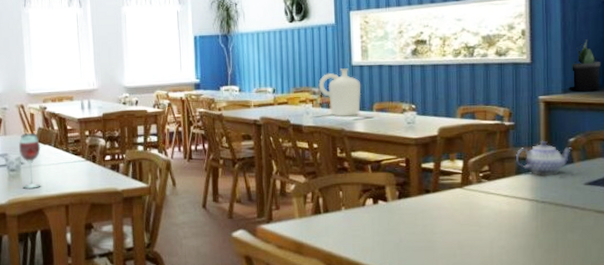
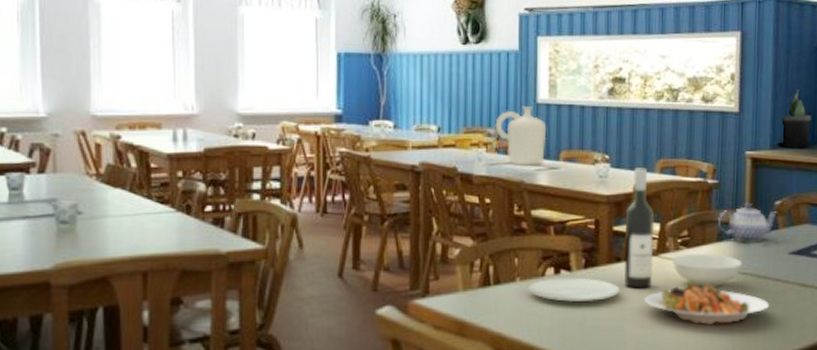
wineglass: present [18,132,41,190] -> none [74,170,110,250]
plate: none [351,207,431,228] -> present [528,277,620,303]
bottle: none [431,114,459,216] -> present [624,168,655,290]
salad: none [451,209,569,246] -> present [643,281,770,325]
bowl: none [475,185,541,214] -> present [671,253,743,287]

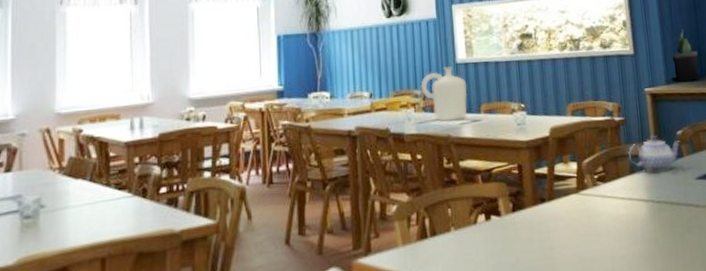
plate: present [528,277,620,303] -> none [462,221,548,247]
bottle: present [624,168,655,290] -> none [544,112,577,227]
salad: present [643,281,770,325] -> none [570,214,686,255]
bowl: present [671,253,743,287] -> none [591,185,656,219]

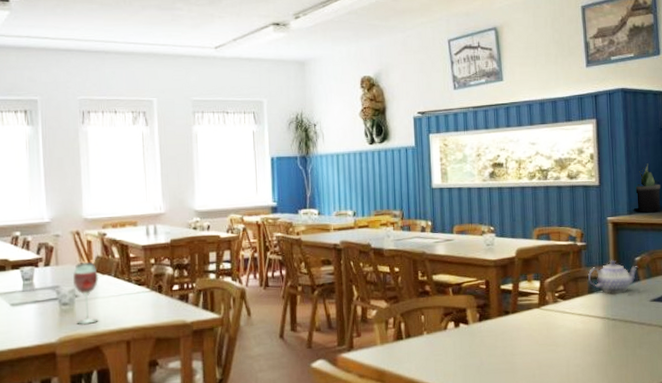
wineglass: none [38,163,71,242] -> present [72,261,99,325]
water jug: present [420,67,468,123] -> none [399,191,442,241]

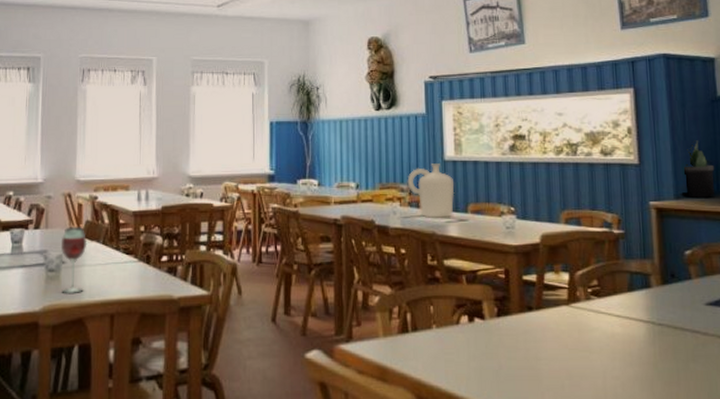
water jug: none [399,191,442,241] -> present [407,163,455,219]
teapot: present [588,259,639,295] -> none [627,252,689,294]

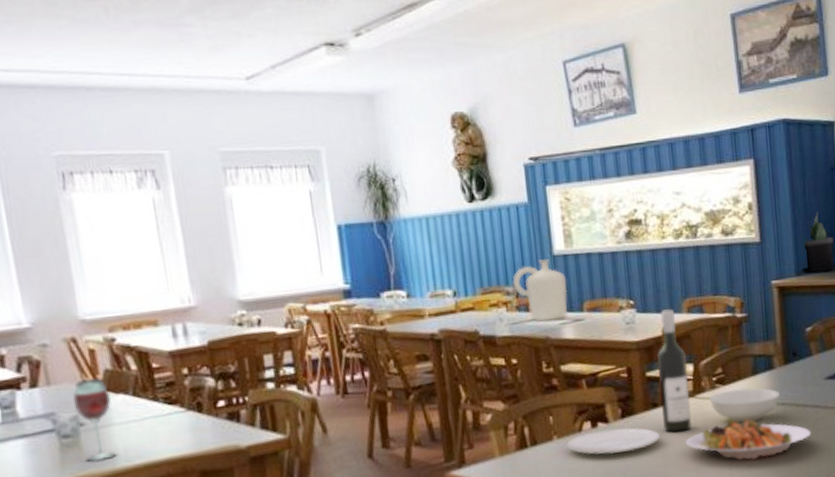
plate: none [444,326,534,351] -> present [566,427,661,455]
bottle: none [533,219,566,339] -> present [656,309,693,433]
salad: none [558,331,691,377] -> present [685,418,812,460]
bowl: none [583,303,658,338] -> present [709,387,781,423]

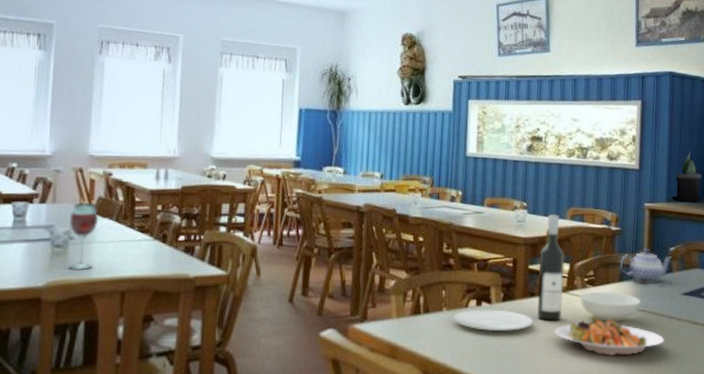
water jug: present [512,259,568,323] -> none [430,159,474,211]
teapot: none [751,332,810,375] -> present [620,248,672,284]

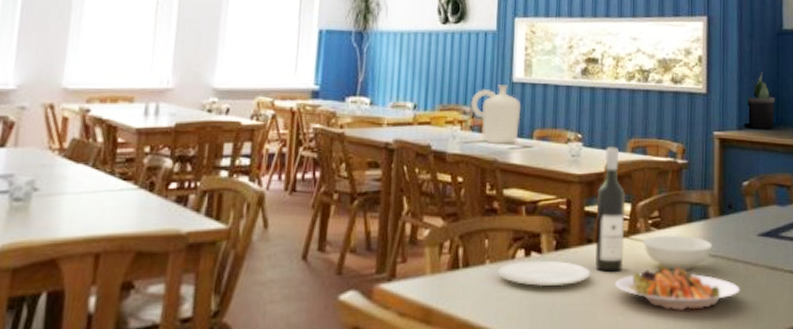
wineglass: present [68,202,99,271] -> none [29,144,72,229]
water jug: none [430,159,474,211] -> present [470,85,522,145]
teapot: present [620,248,672,284] -> none [688,183,746,225]

